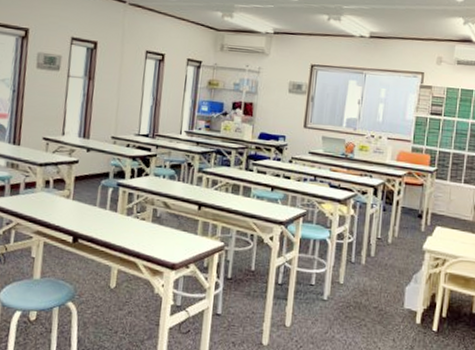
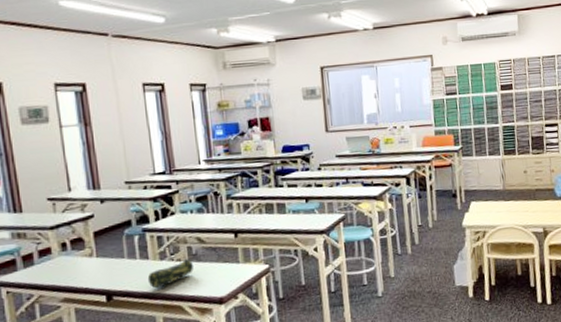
pencil case: none [111,219,155,241] -> present [147,258,193,289]

